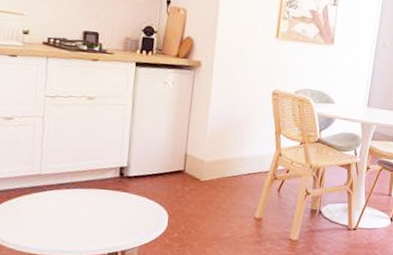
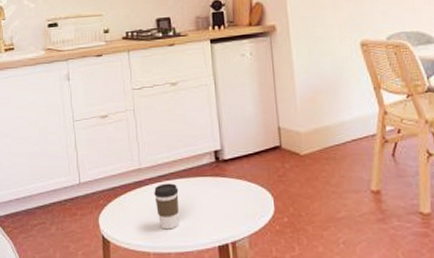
coffee cup: none [50,191,77,235] -> present [154,183,179,230]

